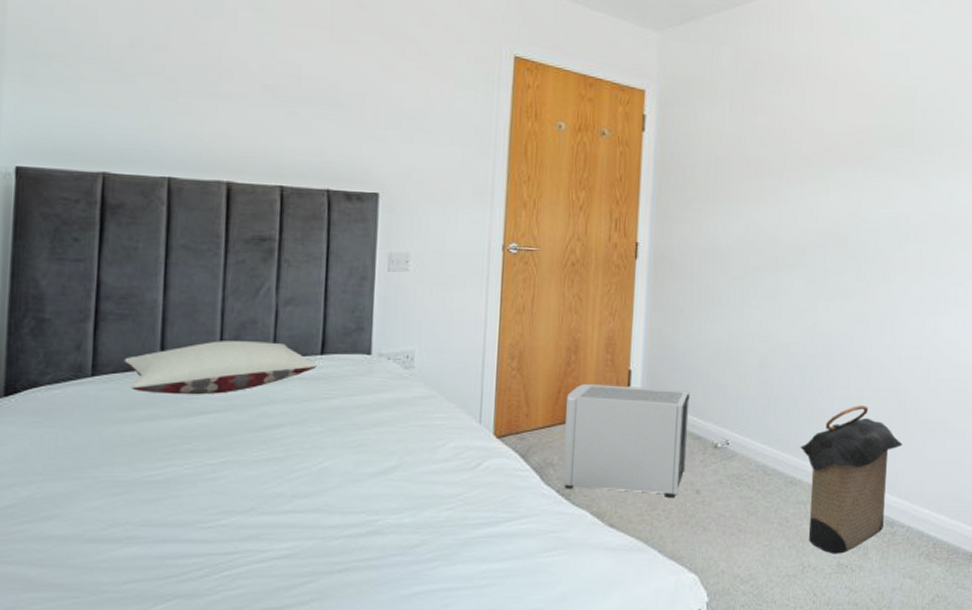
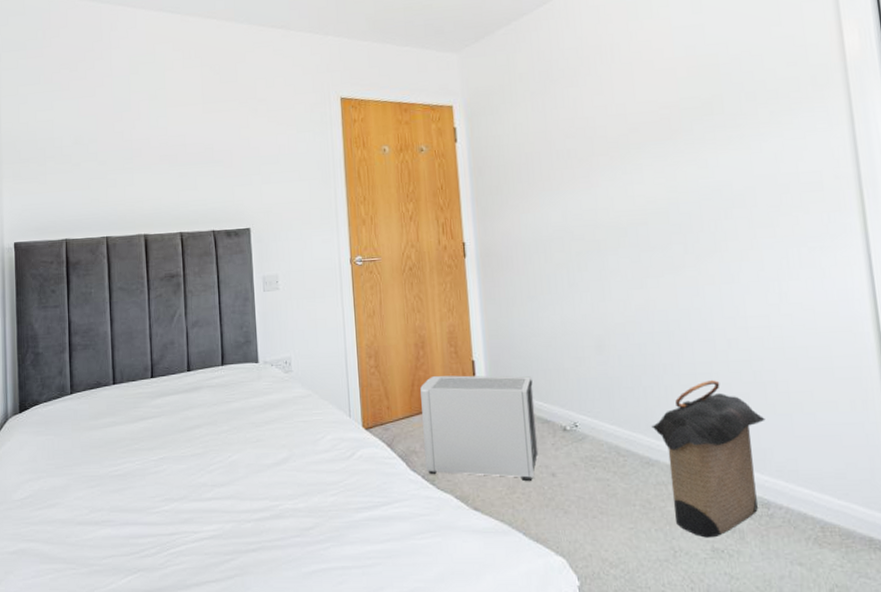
pillow: present [124,340,317,395] -> none [90,358,220,405]

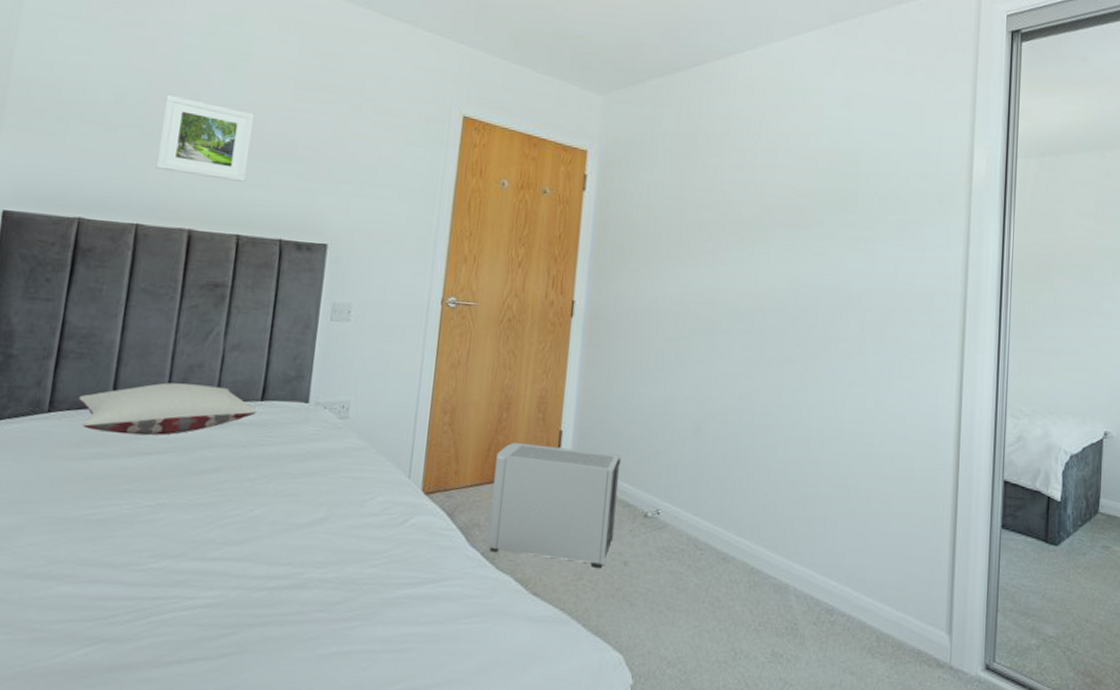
pillow: none [90,358,220,405] -> present [79,382,257,436]
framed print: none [110,128,179,190] -> present [155,94,255,182]
laundry hamper: present [651,380,766,538] -> none [734,479,844,641]

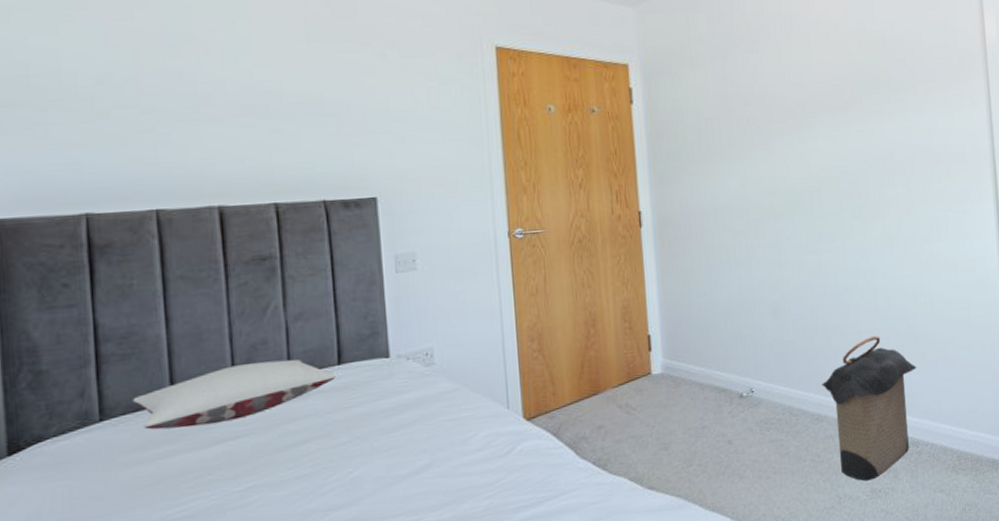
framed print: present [155,94,255,182] -> none [159,66,272,149]
air purifier: present [487,442,621,568] -> none [591,346,716,460]
laundry hamper: none [734,479,844,641] -> present [821,336,917,481]

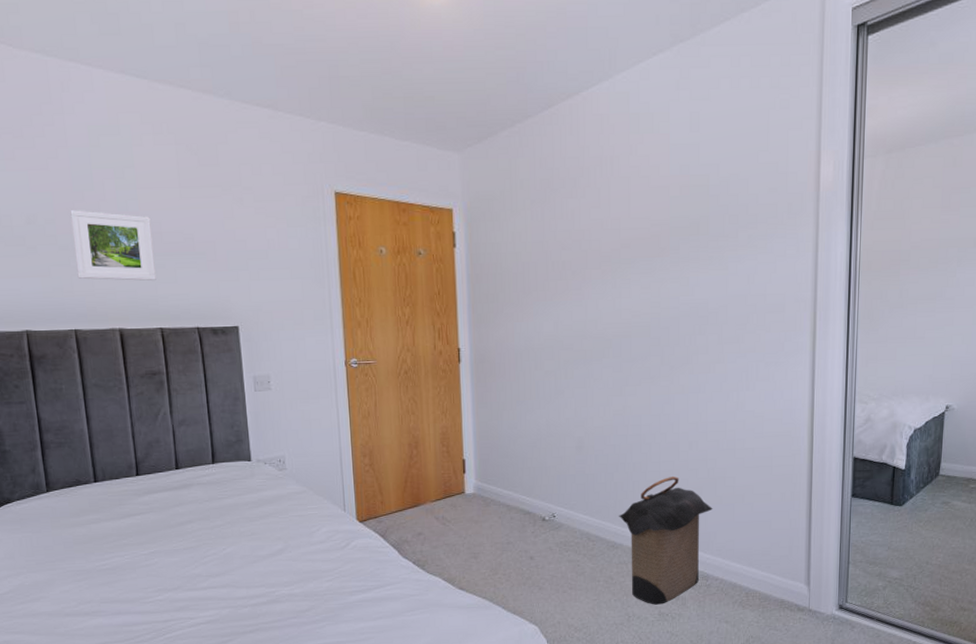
pillow: present [132,359,336,430] -> none [68,456,211,503]
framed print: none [159,66,272,149] -> present [70,209,156,281]

